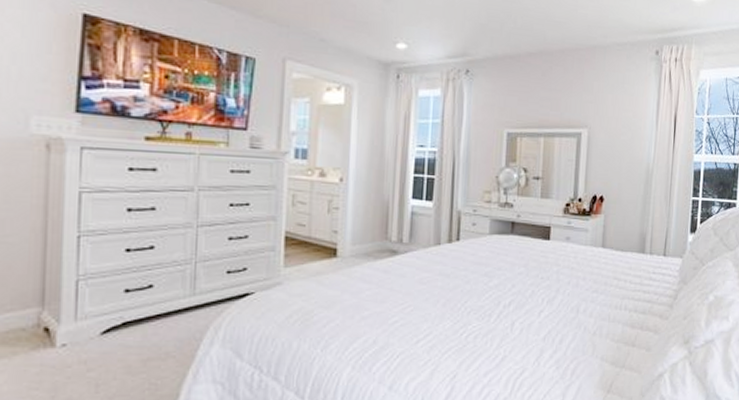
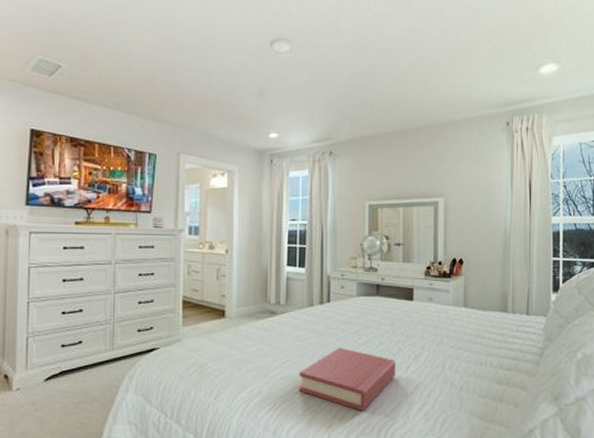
hardback book: none [420,291,529,361] -> present [299,348,397,412]

